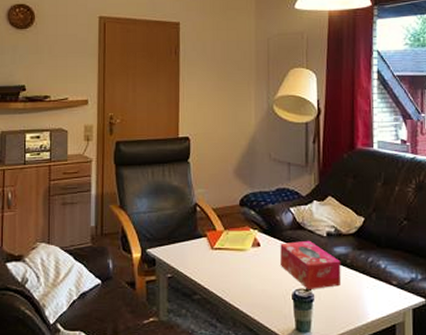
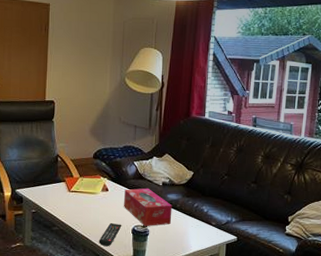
remote control: none [251,286,280,318] -> present [98,222,122,247]

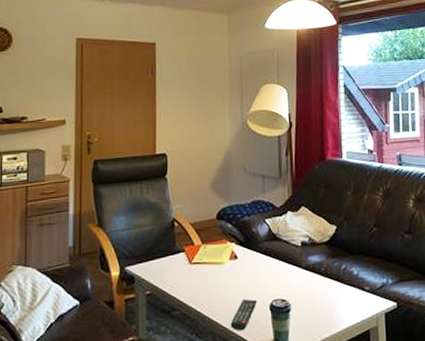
tissue box: present [124,188,172,226] -> none [257,250,317,299]

